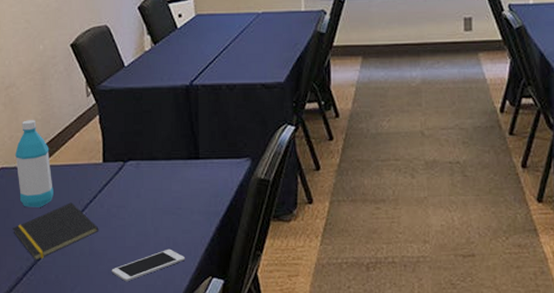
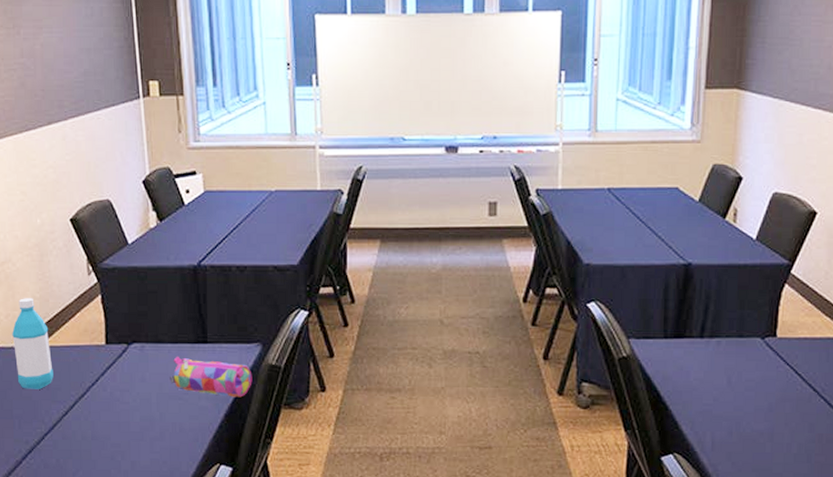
notepad: present [13,202,99,261] -> none [11,385,102,444]
cell phone: present [111,249,186,282] -> none [115,434,193,468]
pencil case: none [164,173,243,211] -> present [170,357,252,397]

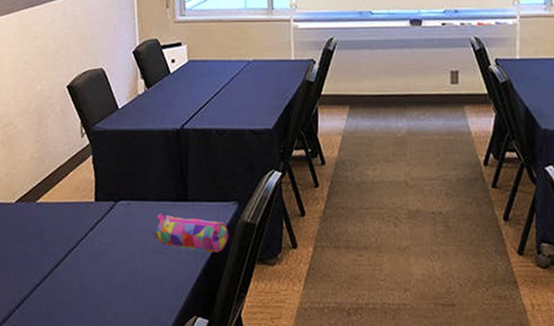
water bottle: present [12,298,53,389] -> none [11,158,47,243]

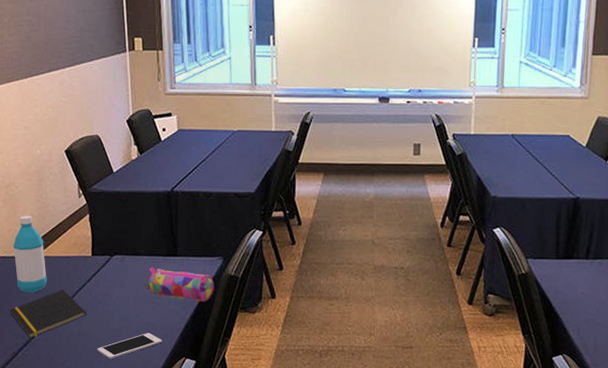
notepad: none [7,239,89,294] -> present [10,289,87,339]
water bottle: none [11,158,47,243] -> present [13,216,47,293]
cell phone: none [100,287,172,318] -> present [97,332,163,360]

